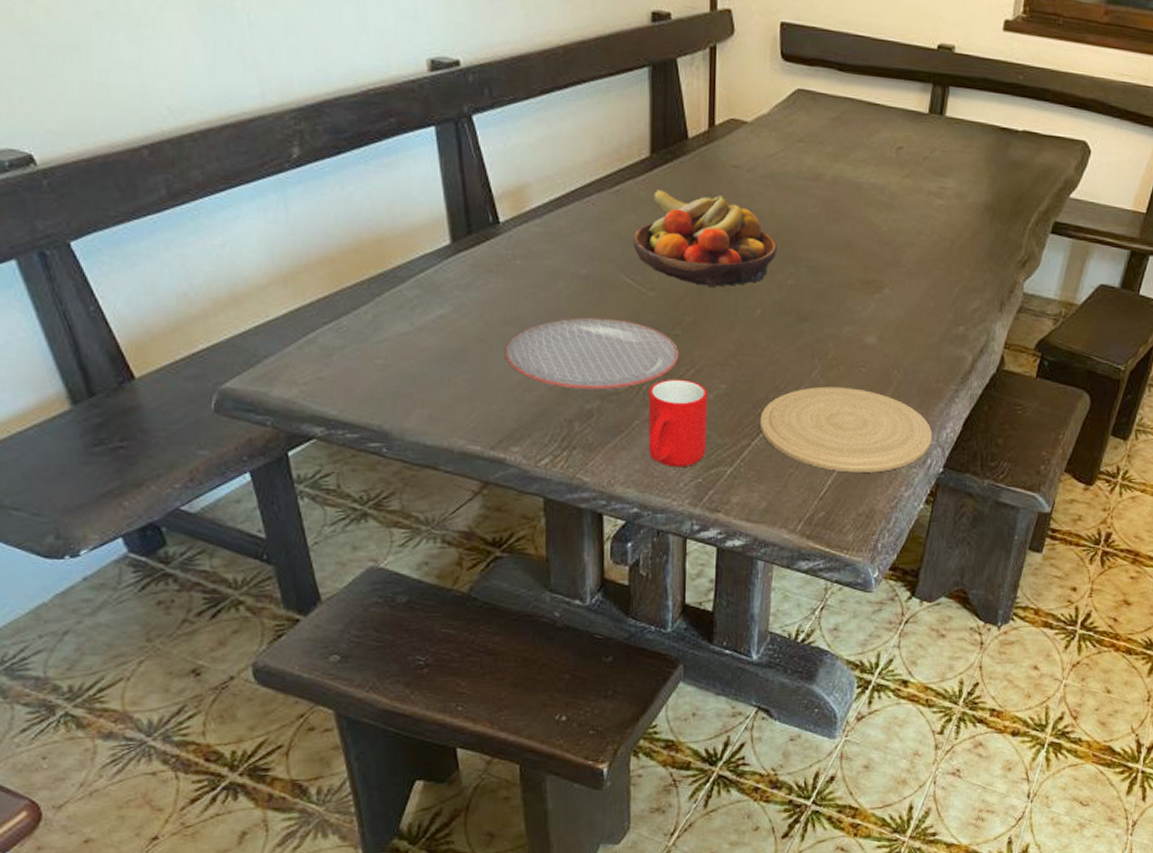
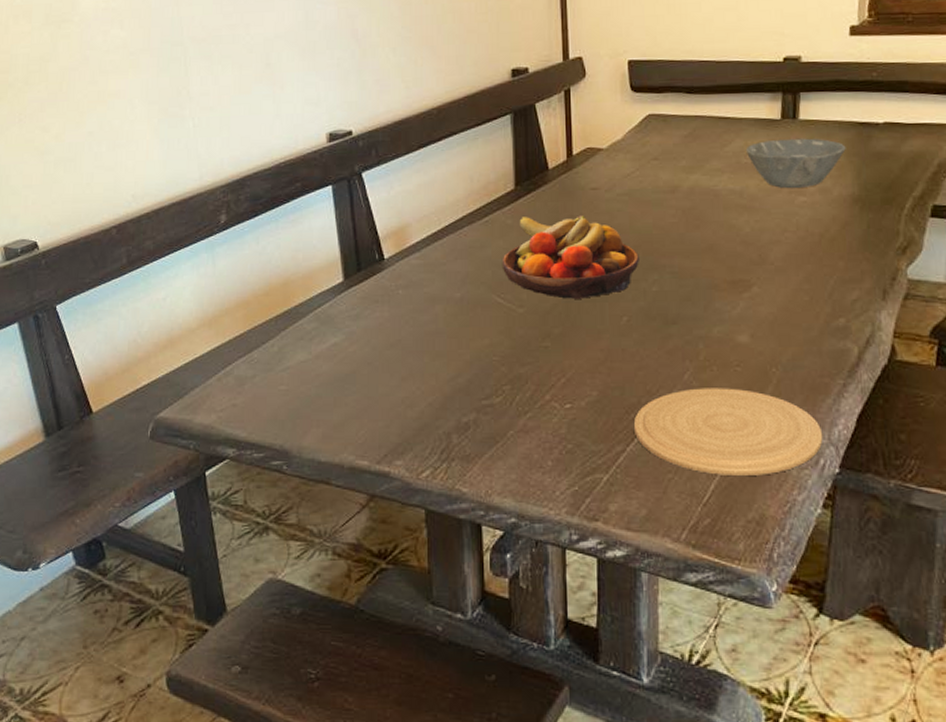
plate: present [506,317,679,390] -> none [390,335,550,403]
cup: present [648,379,709,468] -> none [521,388,581,476]
bowl: none [891,135,985,190] -> present [745,138,846,189]

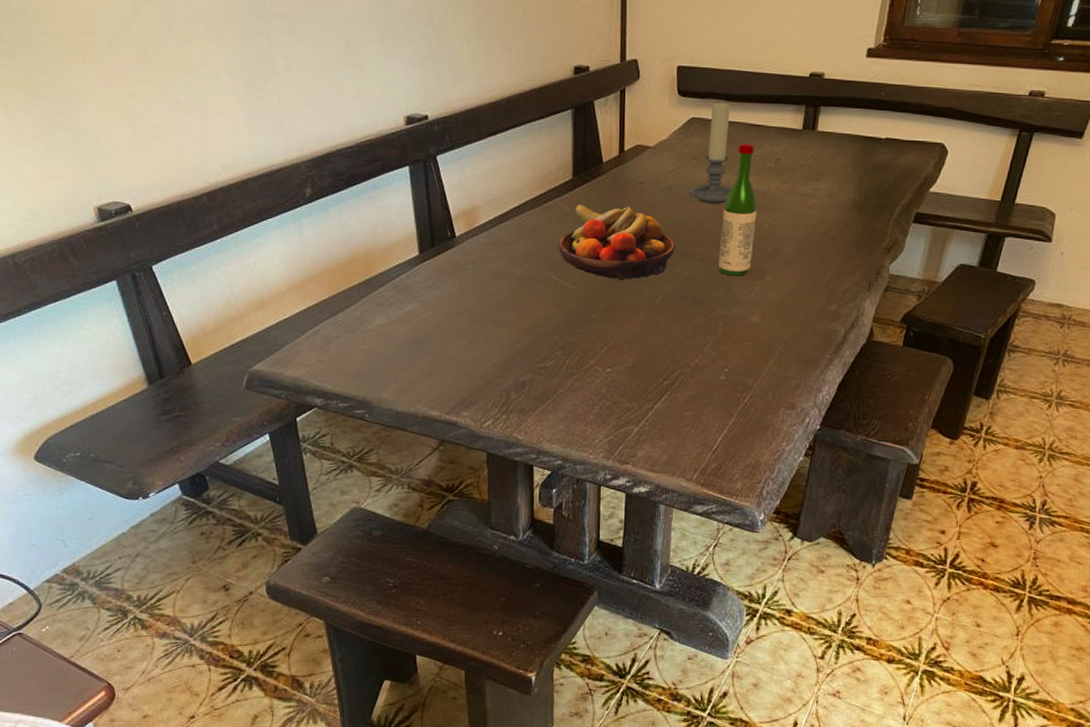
plate: present [633,388,823,475] -> none [661,358,810,430]
candle holder: none [650,95,703,208] -> present [688,102,732,204]
wine bottle: none [692,139,735,290] -> present [719,144,757,276]
bowl: present [745,138,846,189] -> none [770,147,853,192]

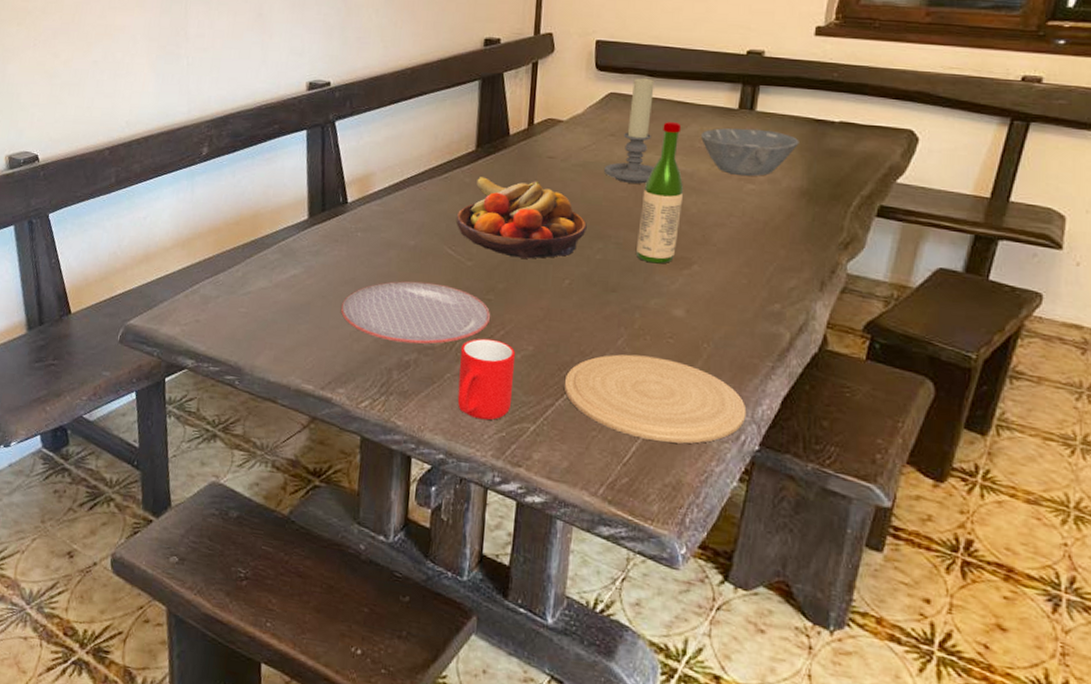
plate: none [459,307,595,366] -> present [341,281,491,344]
cup: none [570,355,619,427] -> present [457,338,516,421]
plate: none [661,358,810,430] -> present [564,354,747,444]
bowl: none [770,147,853,192] -> present [700,128,799,176]

